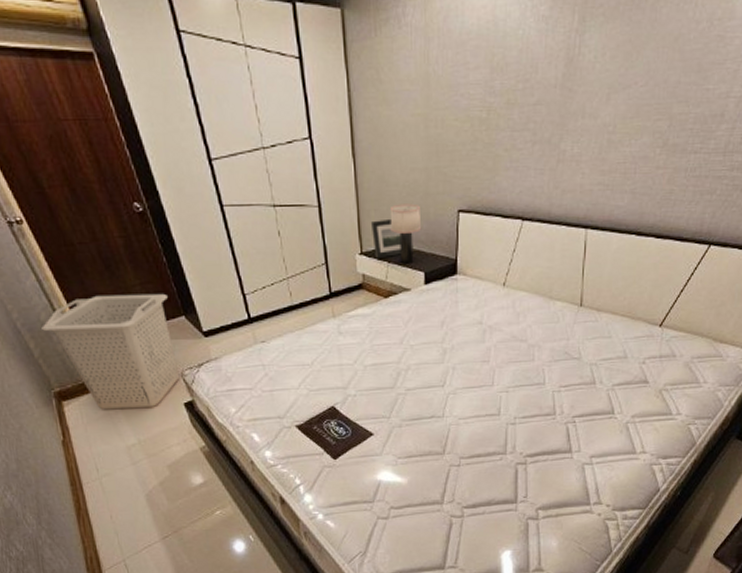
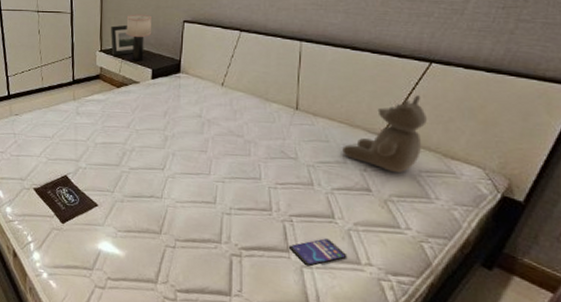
smartphone: none [572,434,625,463] -> present [290,238,347,267]
teddy bear: none [624,281,702,361] -> present [342,95,427,172]

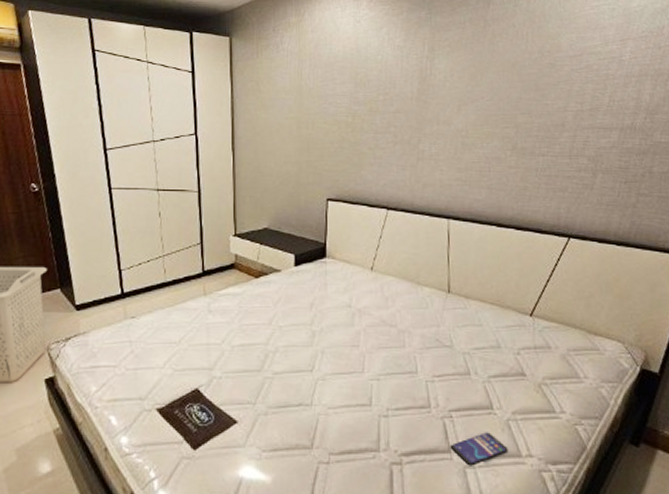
picture frame: present [110,24,144,56] -> none [245,204,285,241]
table lamp: present [126,14,152,62] -> none [263,191,293,246]
teddy bear: present [342,95,427,172] -> none [495,271,570,353]

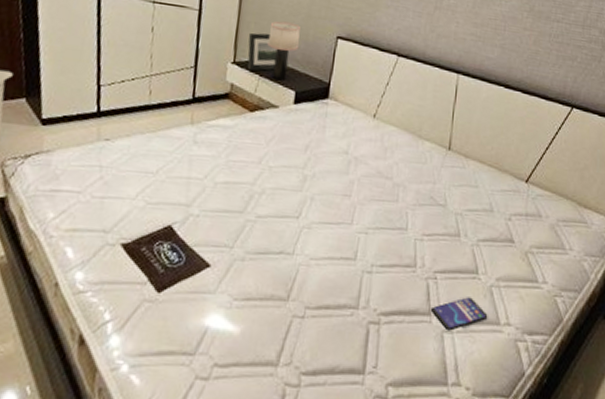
picture frame: none [245,204,285,241] -> present [247,32,288,71]
table lamp: none [263,191,293,246] -> present [267,21,300,81]

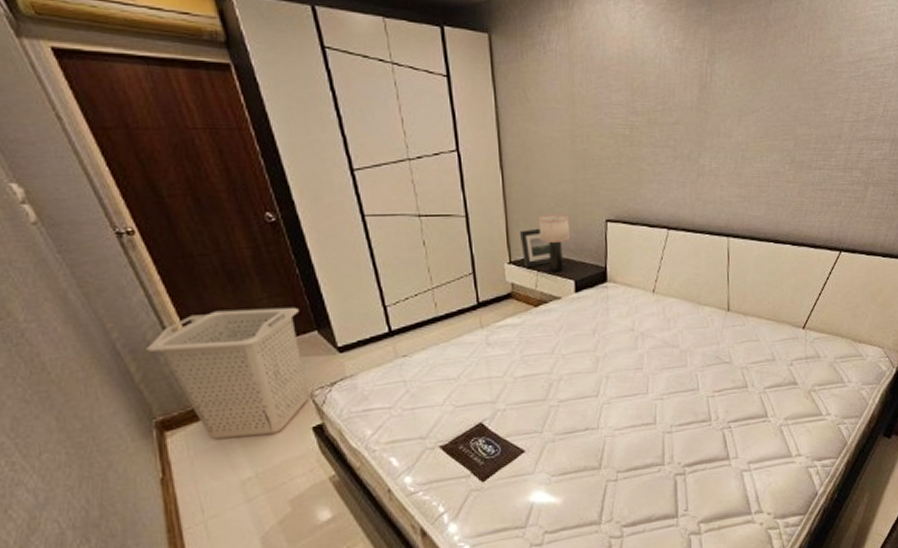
smartphone: present [431,297,488,331] -> none [730,438,780,470]

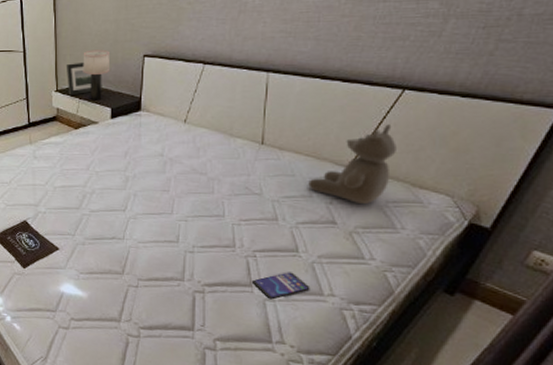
smartphone: none [730,438,780,470] -> present [253,272,310,300]
teddy bear: none [771,284,839,362] -> present [308,124,397,204]

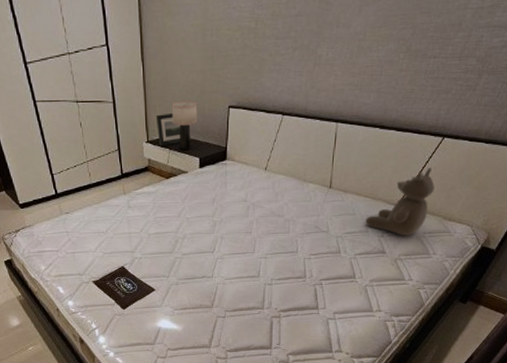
smartphone: present [253,272,310,300] -> none [319,295,363,318]

